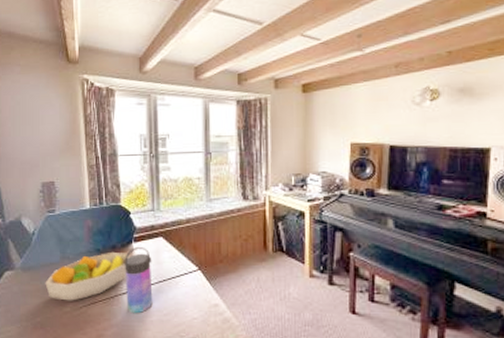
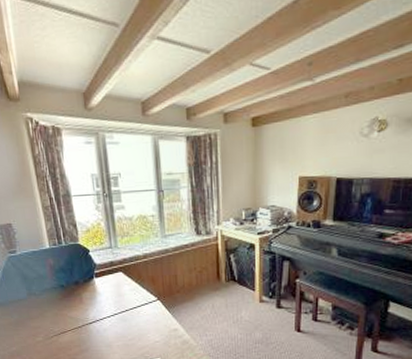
fruit bowl: present [45,253,130,301] -> none [15,287,93,332]
water bottle: present [123,246,153,314] -> none [87,281,118,340]

